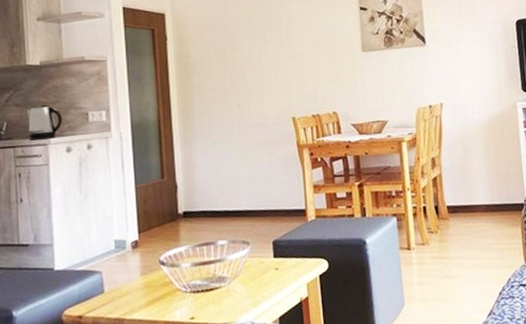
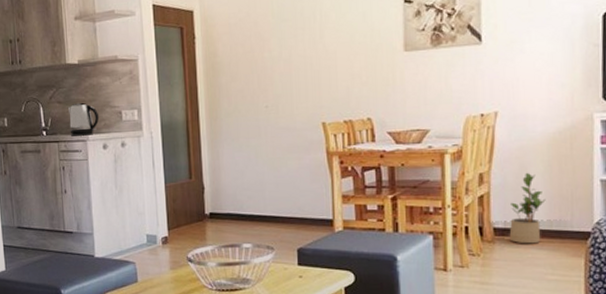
potted plant: none [459,154,487,219] -> present [509,172,546,244]

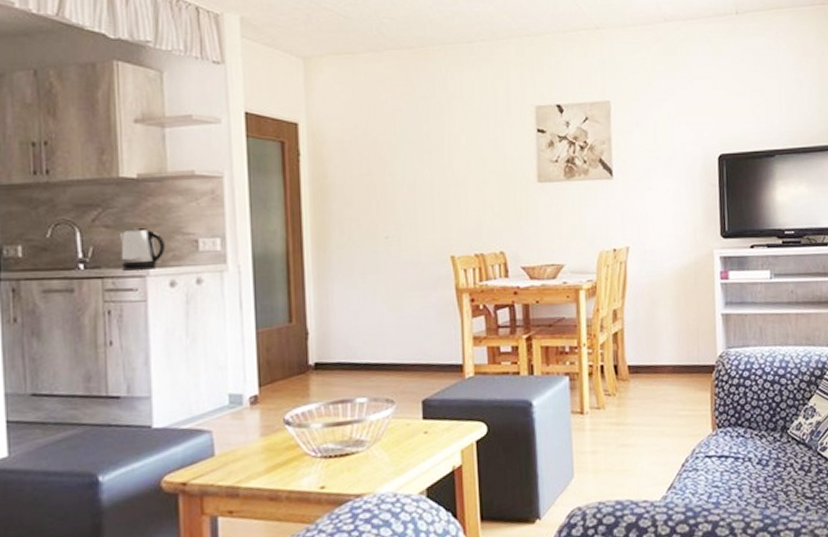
potted plant: present [509,172,546,244] -> none [642,307,675,381]

